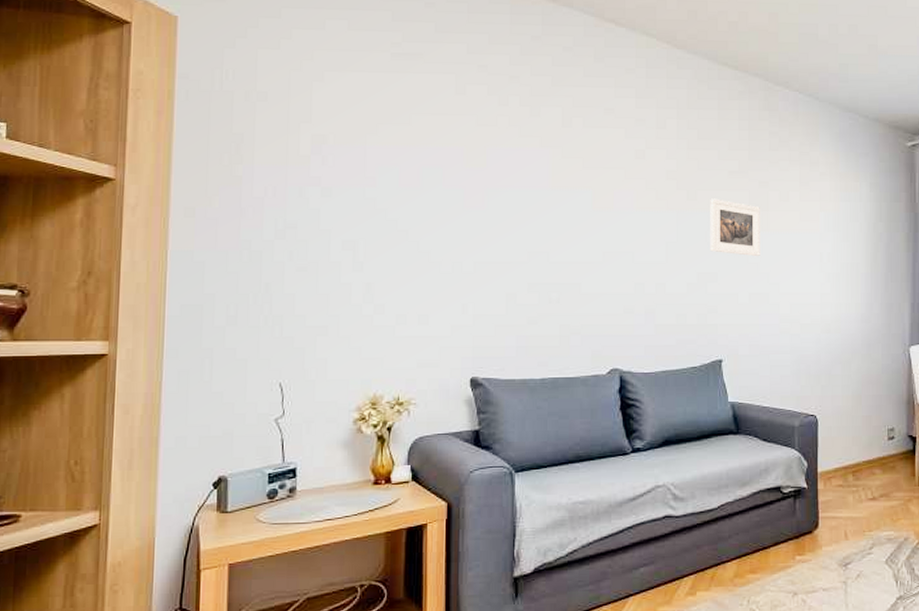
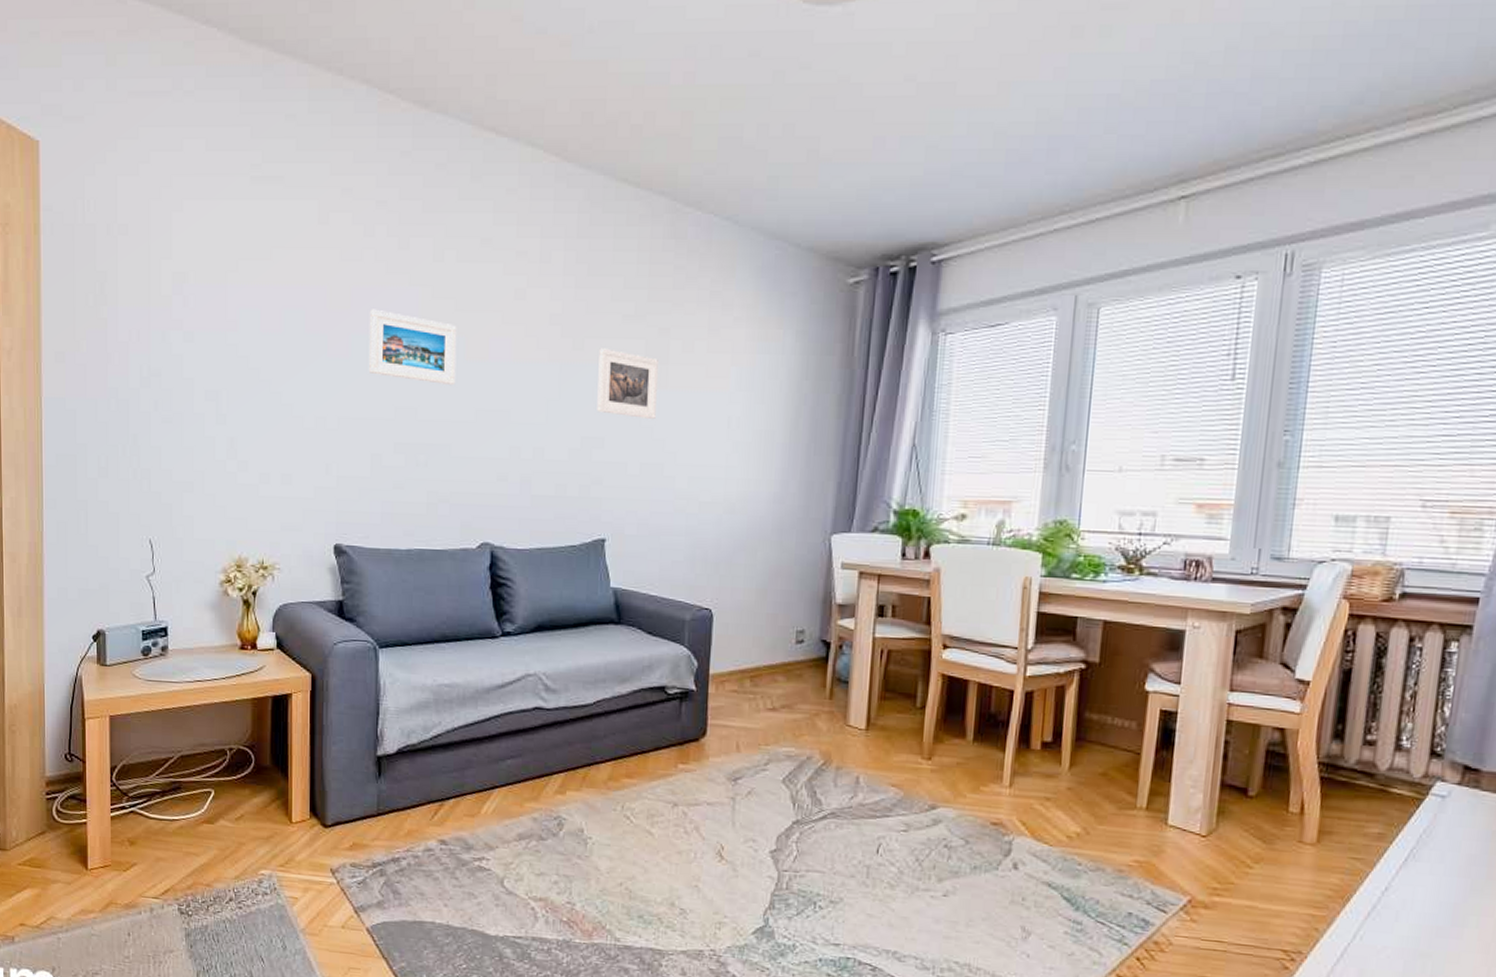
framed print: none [503,167,585,232] -> present [368,309,457,386]

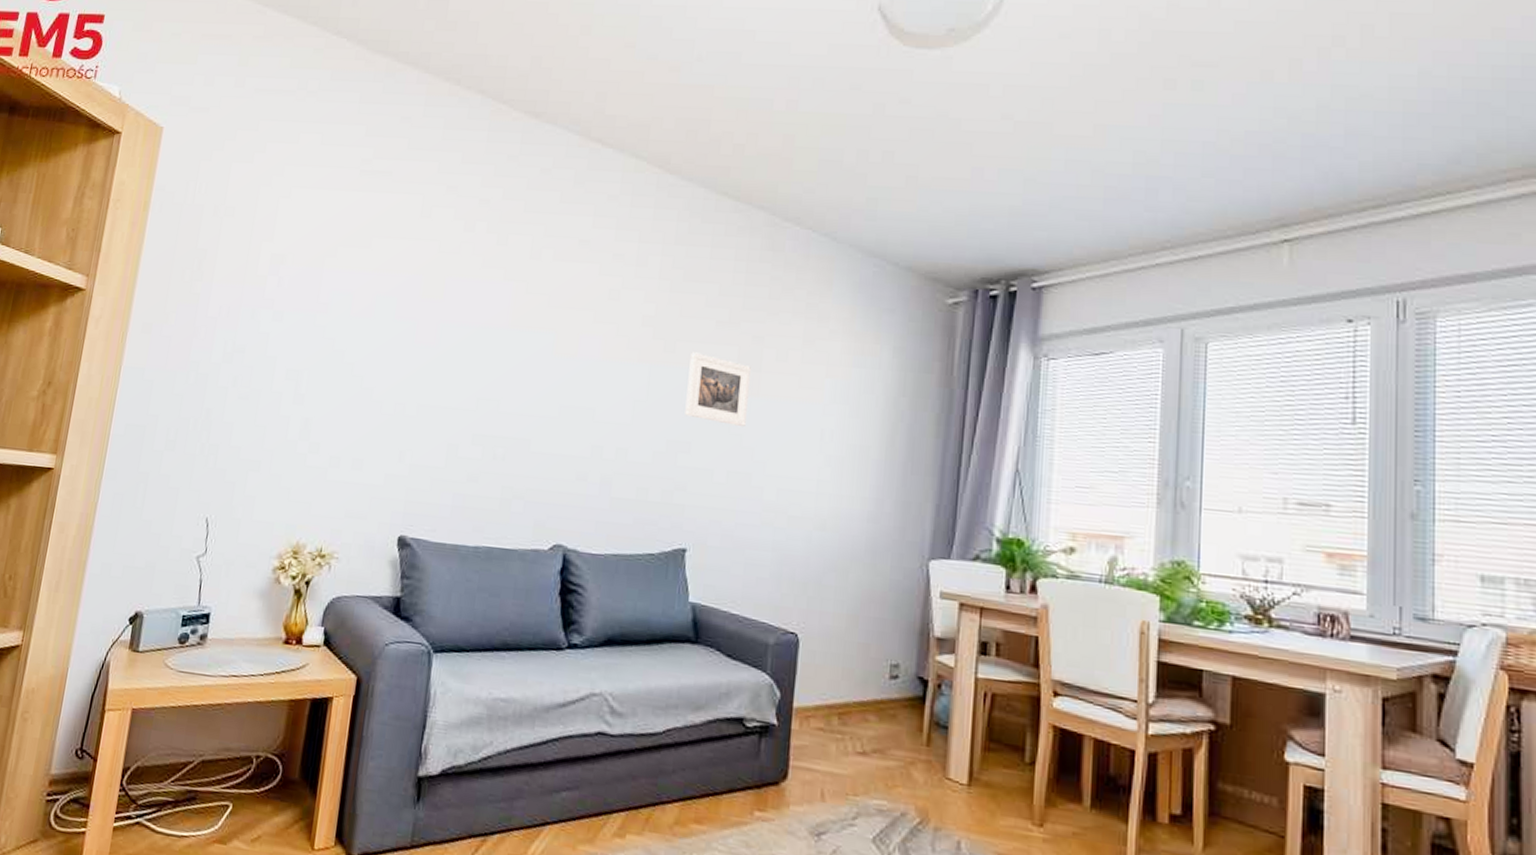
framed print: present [368,309,457,386] -> none [454,300,548,380]

